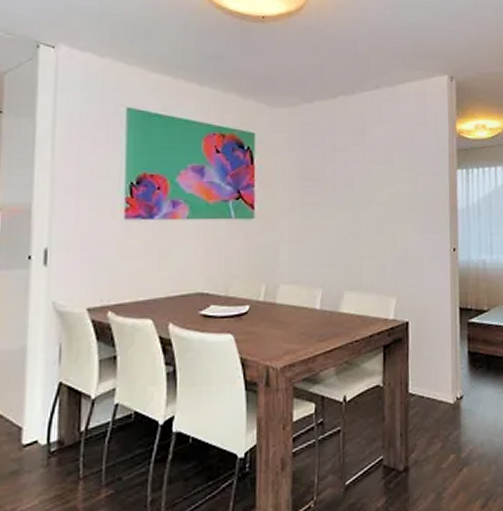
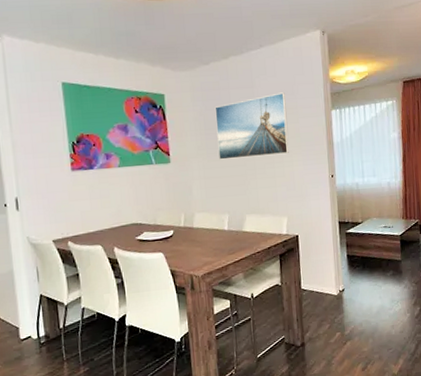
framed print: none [316,143,404,219] -> present [215,92,289,160]

